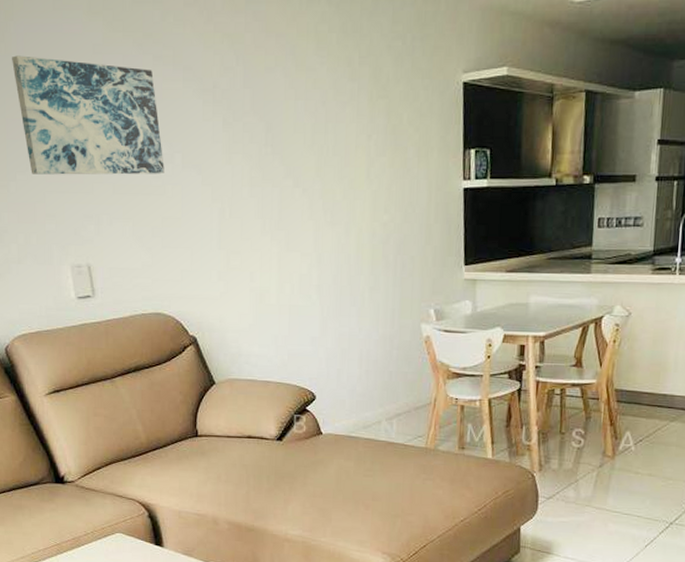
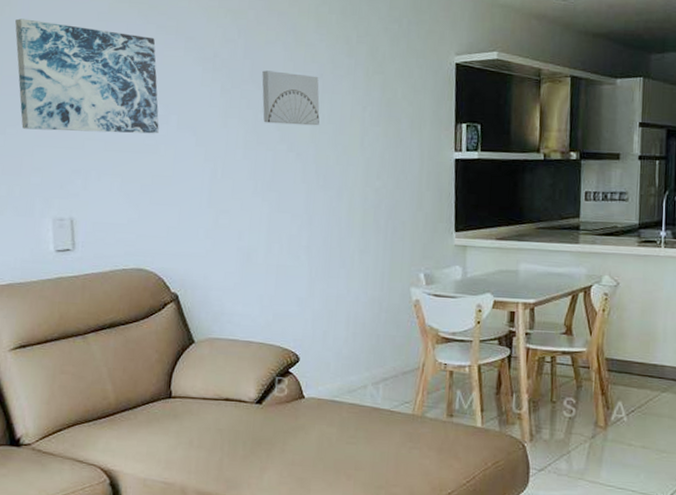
wall art: none [263,100,324,159] -> present [262,70,320,126]

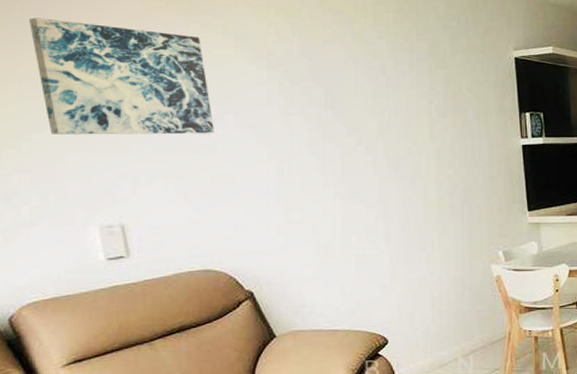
wall art: present [262,70,320,126] -> none [322,68,386,120]

